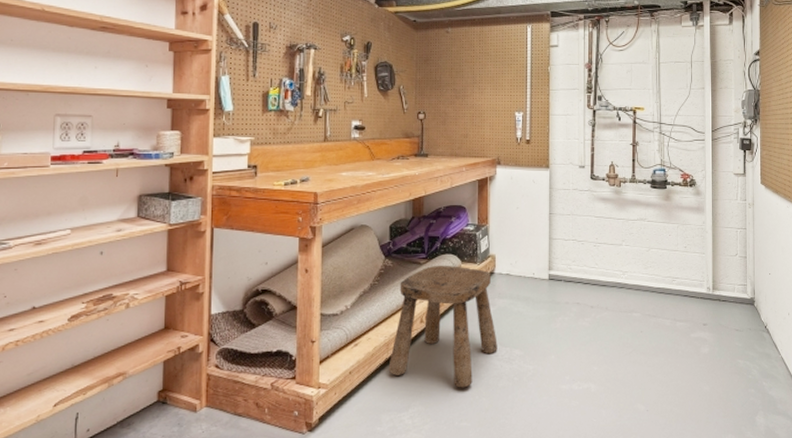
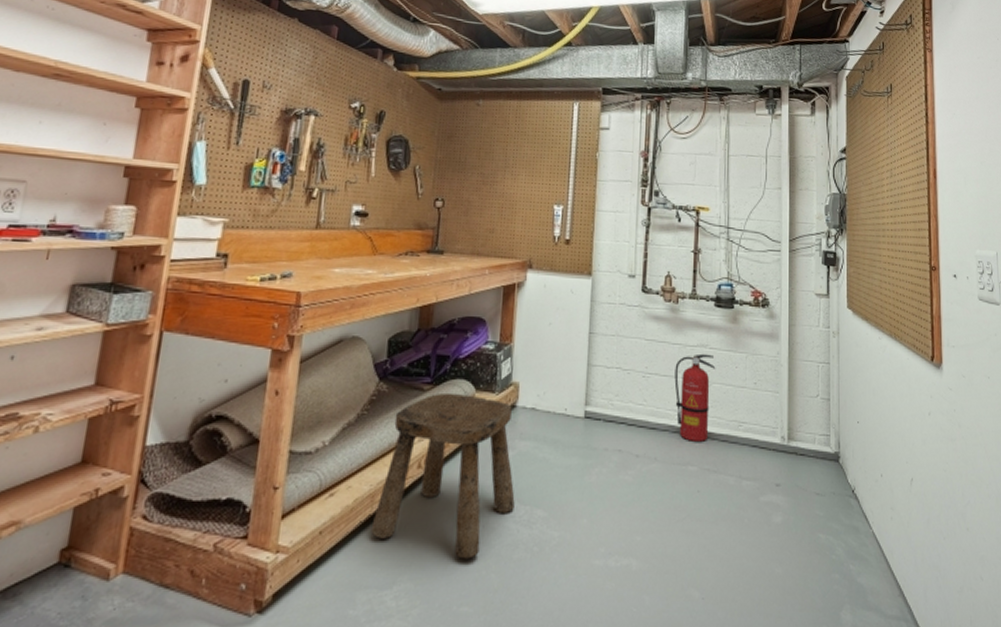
fire extinguisher: none [620,226,653,294] -> present [674,353,716,441]

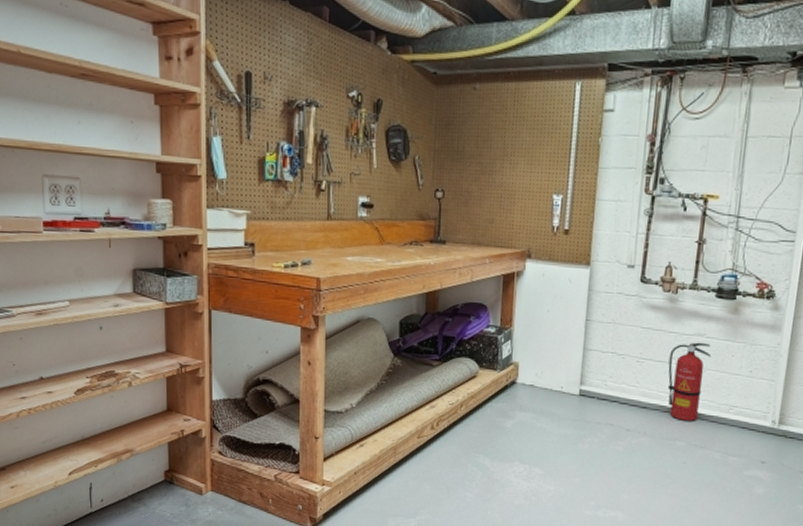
stool: present [370,392,515,559] -> none [395,368,516,502]

